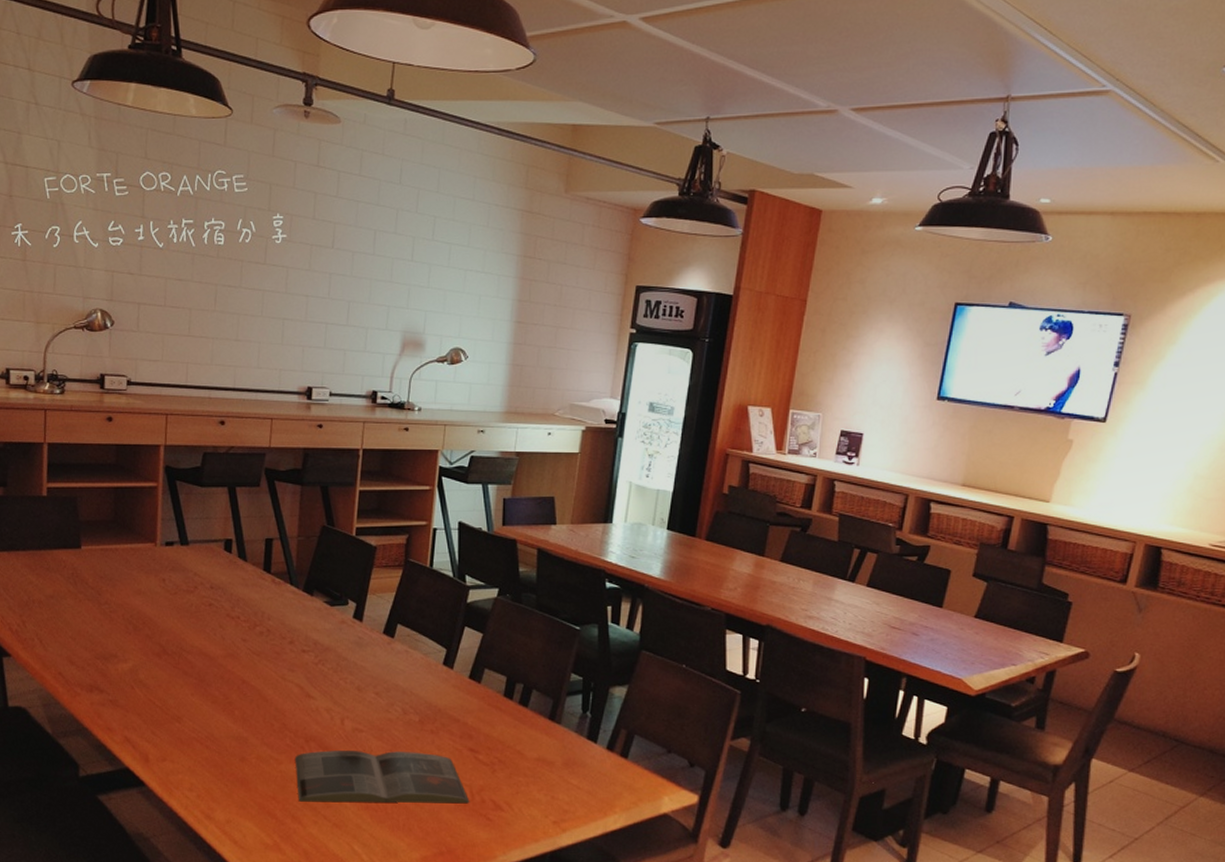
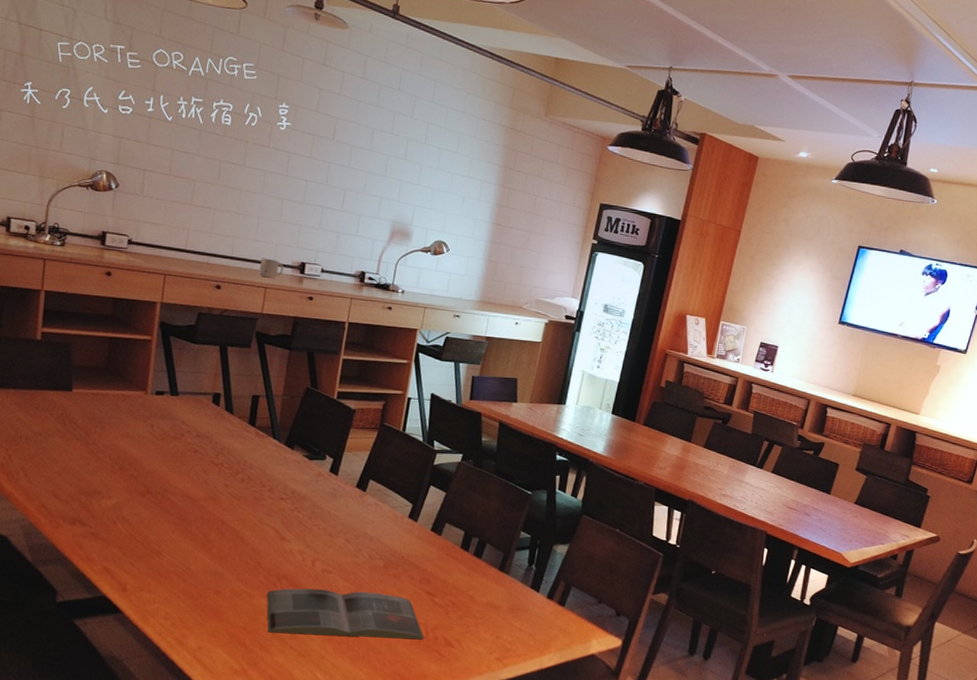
mug: none [264,386,290,407] -> present [259,258,284,278]

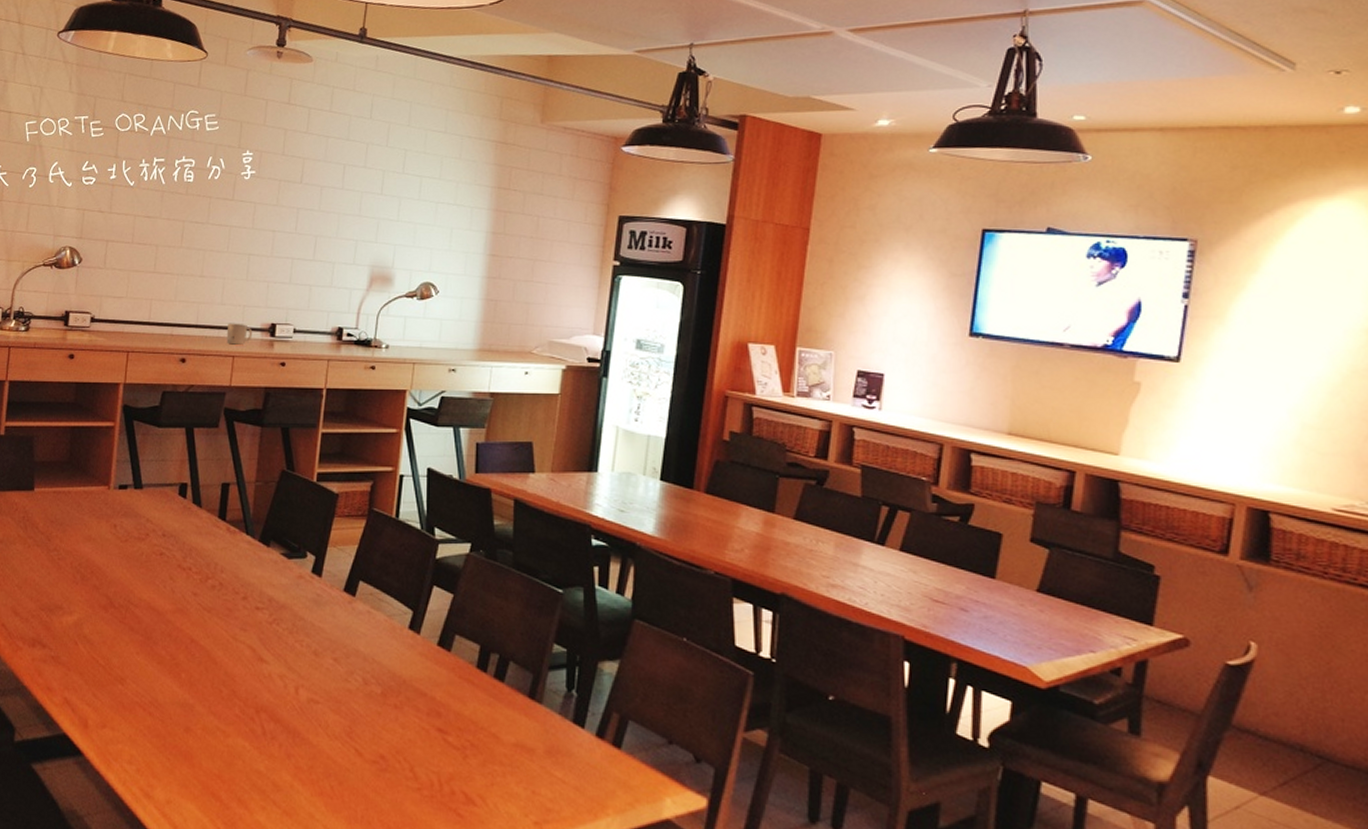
magazine: present [267,588,424,640] -> none [244,723,438,795]

